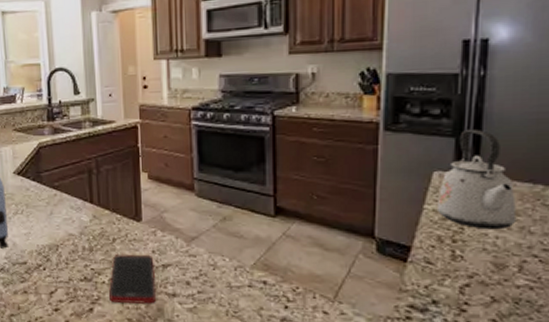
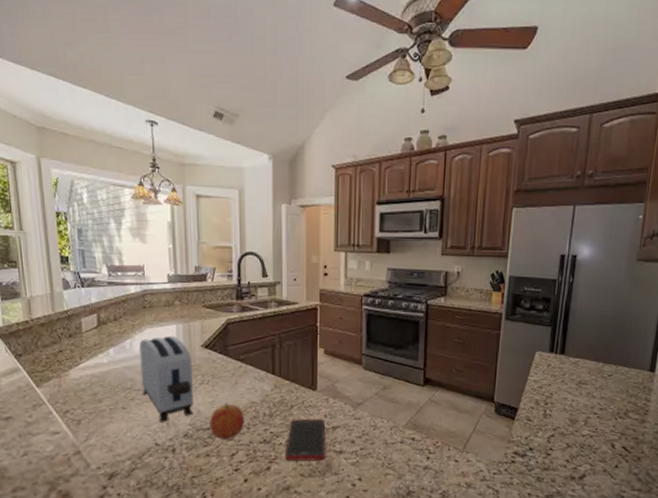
fruit: none [24,234,63,277] -> present [208,402,245,441]
kettle: present [438,128,517,230] -> none [537,321,586,395]

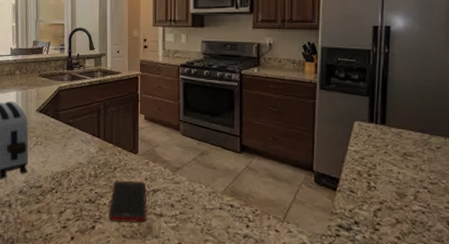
fruit: present [208,402,245,441] -> none [41,162,73,199]

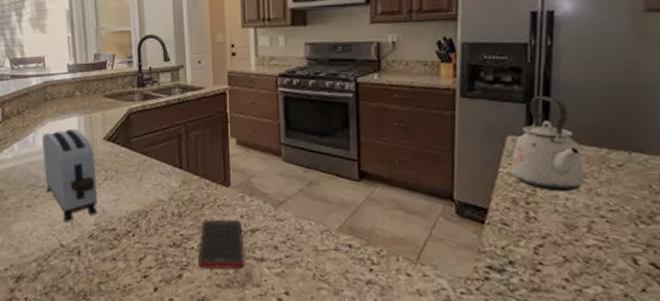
kettle: none [358,90,412,167] -> present [512,95,585,192]

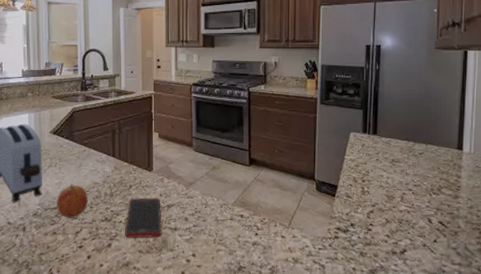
fruit: none [114,200,152,243] -> present [56,183,88,219]
kettle: present [512,95,585,192] -> none [353,104,399,173]

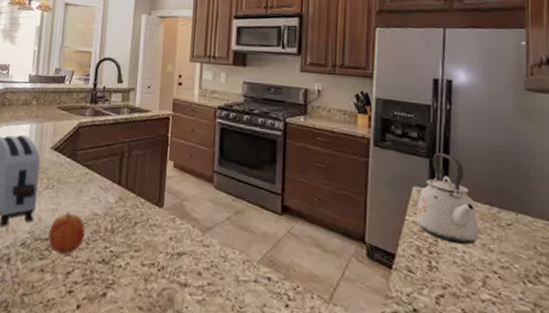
cell phone: present [125,197,161,238] -> none [124,239,170,293]
kettle: none [353,104,399,173] -> present [417,152,479,245]

